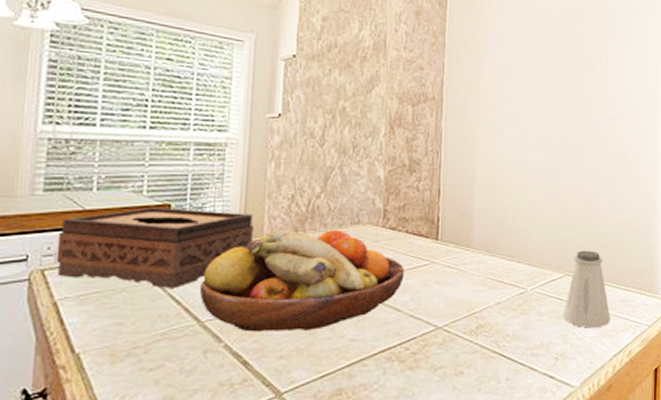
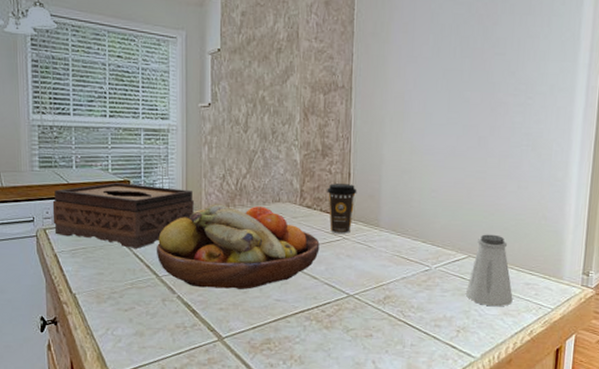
coffee cup: none [414,202,448,257] -> present [327,183,357,234]

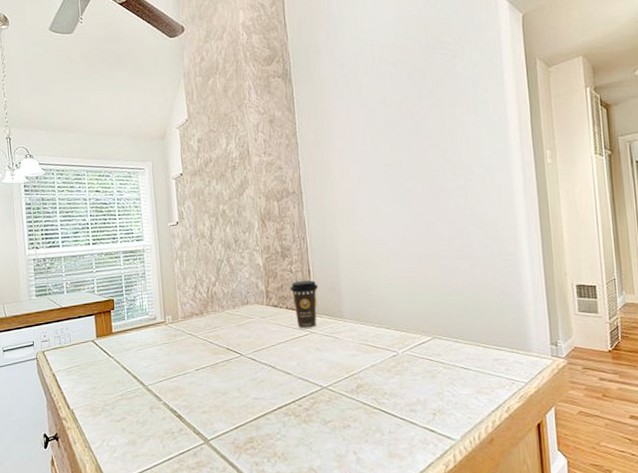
tissue box: present [52,183,194,248] -> none [48,301,172,362]
fruit bowl: present [157,204,320,289] -> none [141,309,290,393]
saltshaker: present [465,234,513,307] -> none [435,314,484,386]

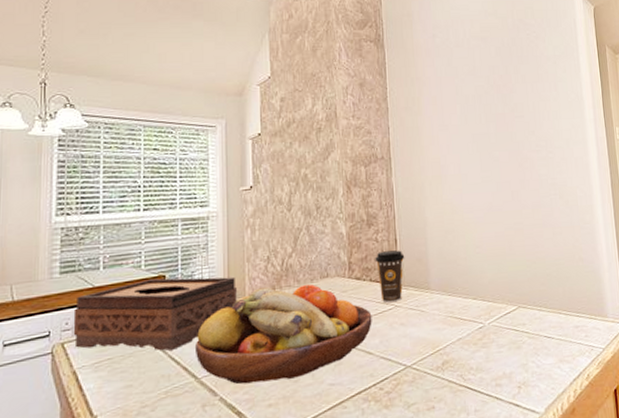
tissue box: none [48,301,172,362] -> present [73,277,237,351]
fruit bowl: none [141,309,290,393] -> present [196,284,372,385]

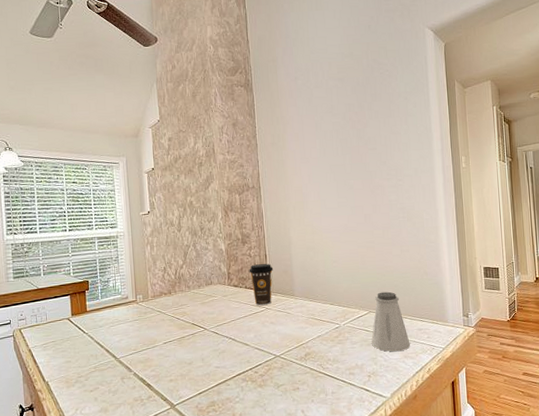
tissue box: present [73,277,237,351] -> none [25,283,142,337]
fruit bowl: present [196,284,372,385] -> none [114,289,248,364]
saltshaker: none [520,282,566,356] -> present [371,291,410,352]

